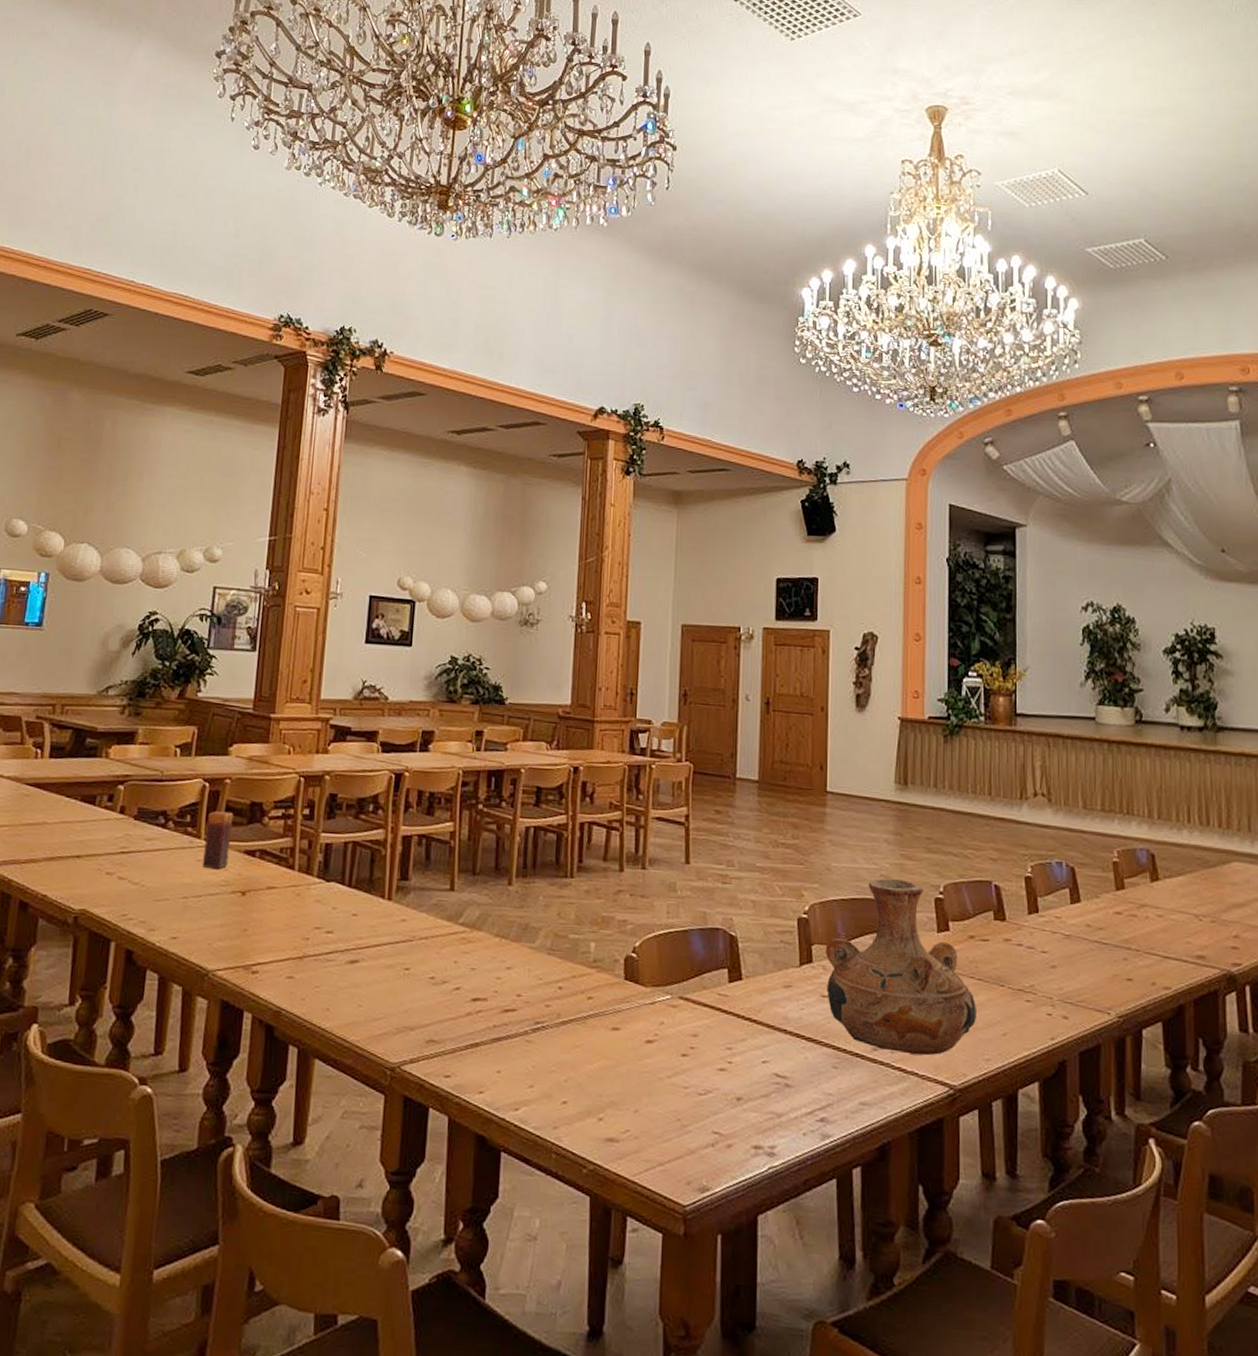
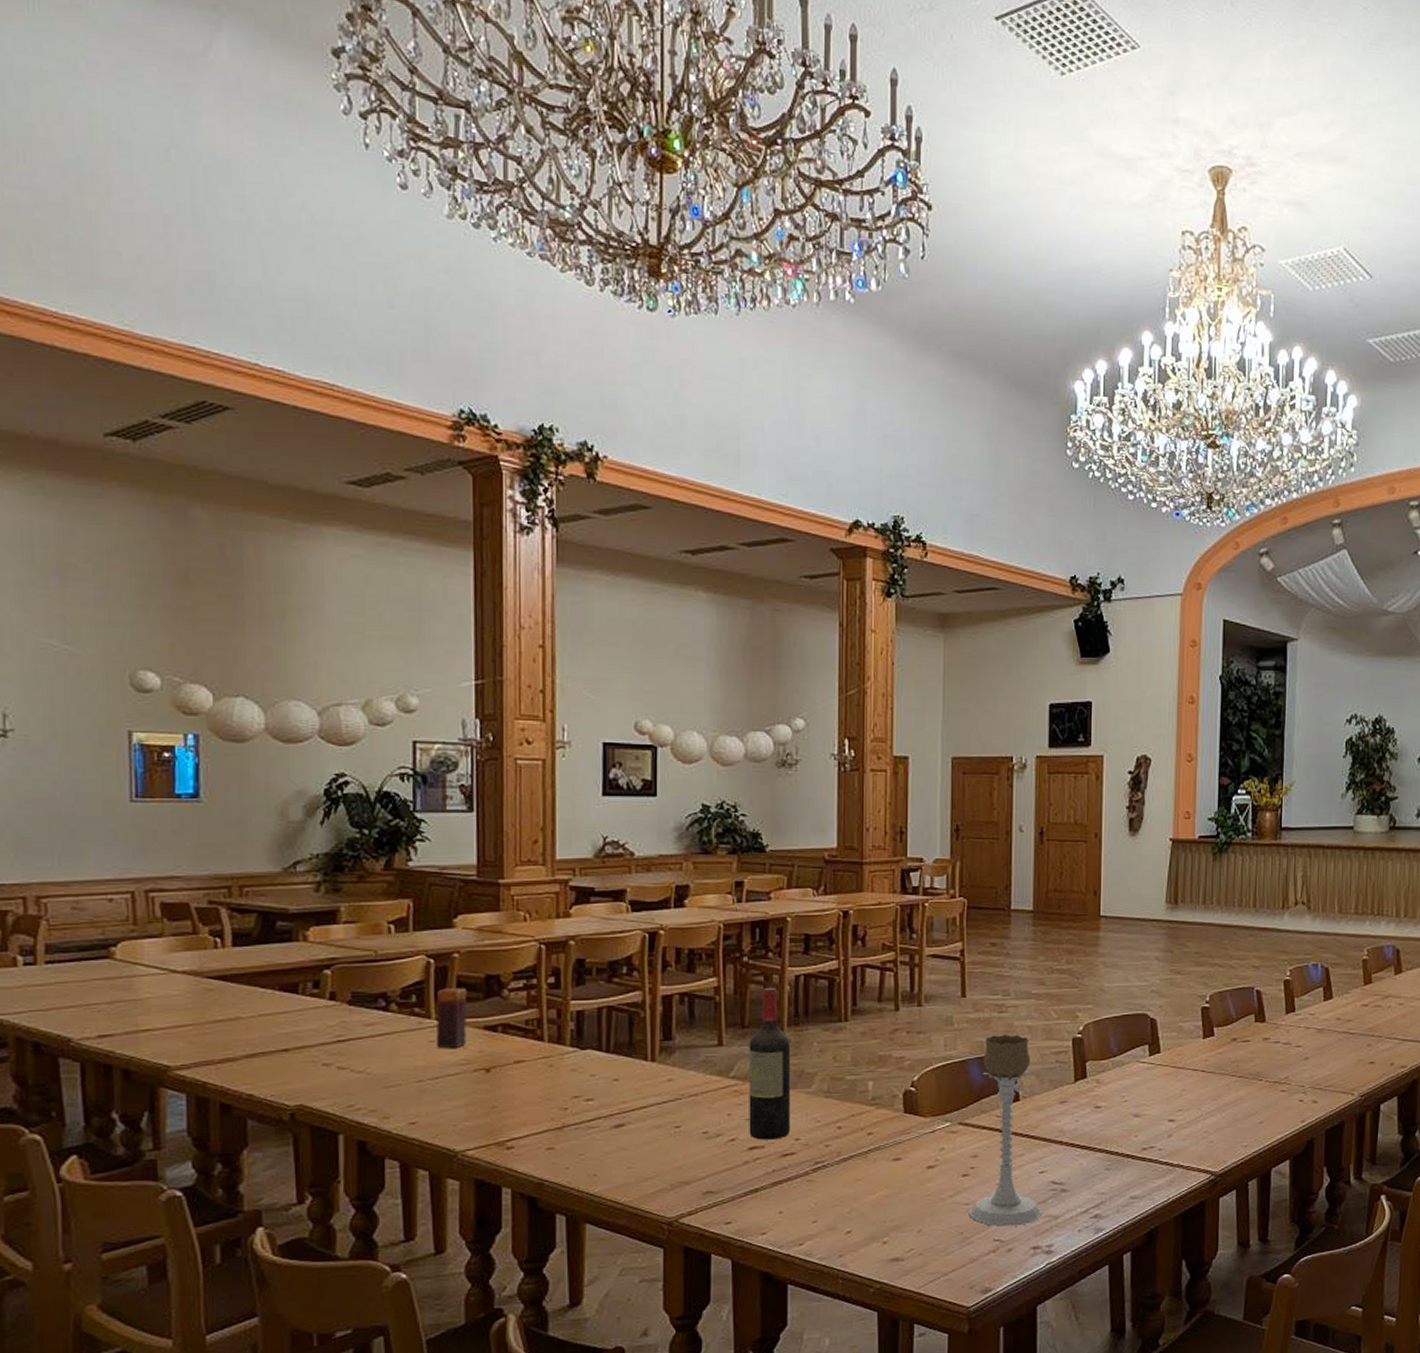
wine bottle: none [473,836,518,993] -> present [749,987,791,1140]
candle holder: none [687,906,765,1120] -> present [969,1034,1042,1227]
vase: present [825,879,976,1056] -> none [1098,994,1237,1150]

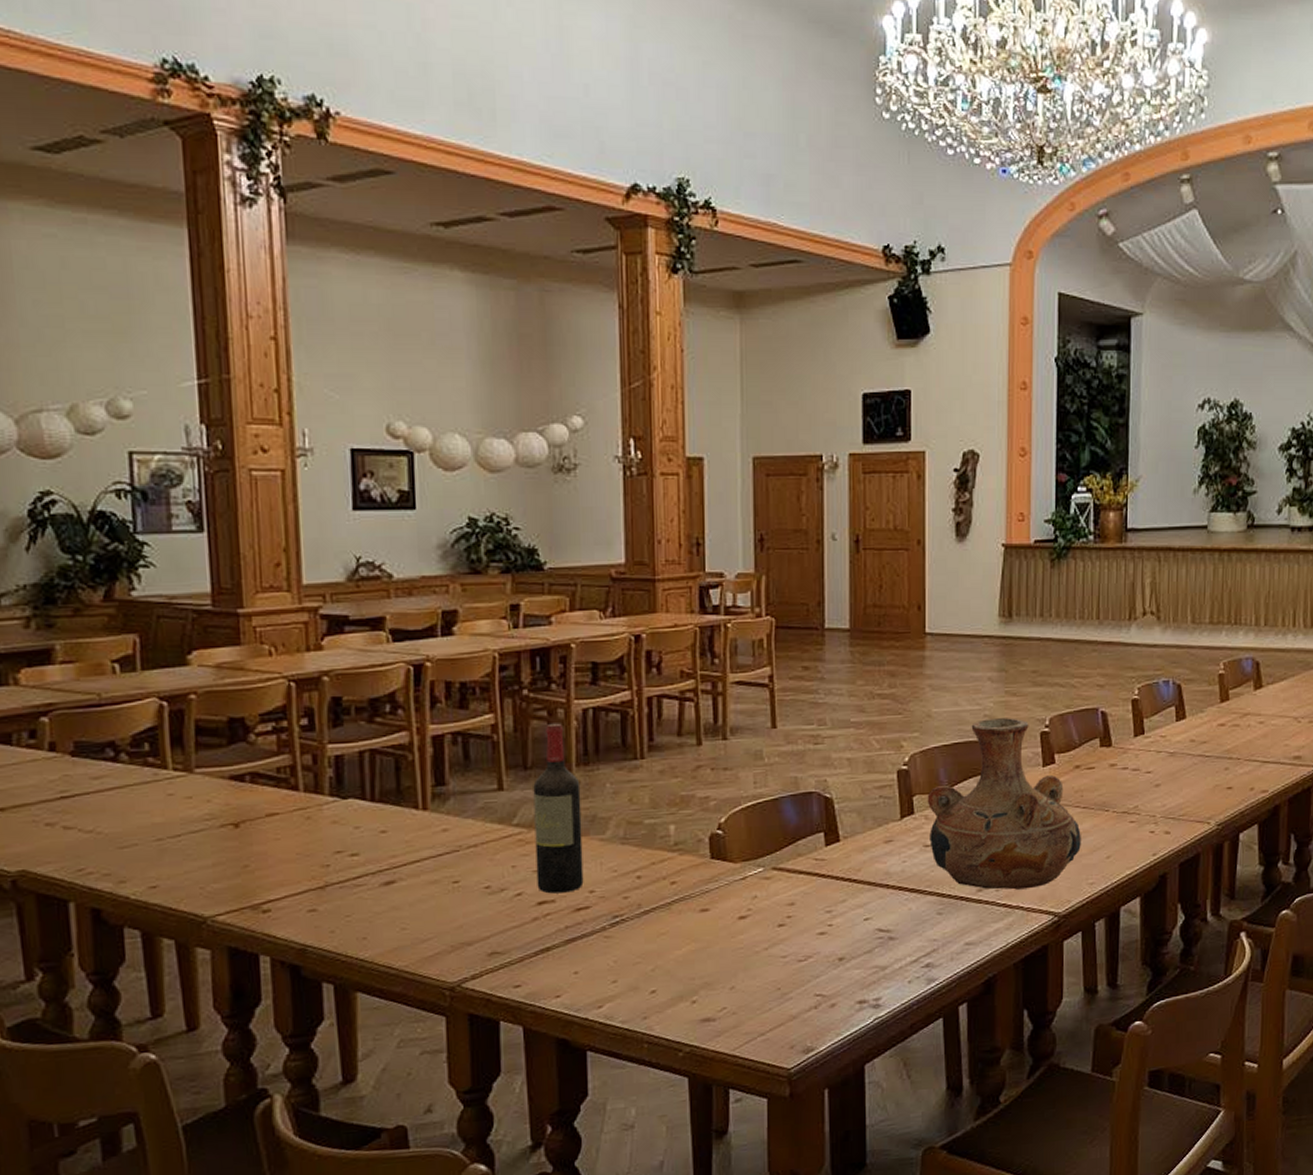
candle: present [436,988,467,1049] -> none [172,733,210,803]
candle holder: present [969,1034,1042,1227] -> none [786,768,868,980]
vase: none [1098,994,1237,1150] -> present [927,718,1081,890]

